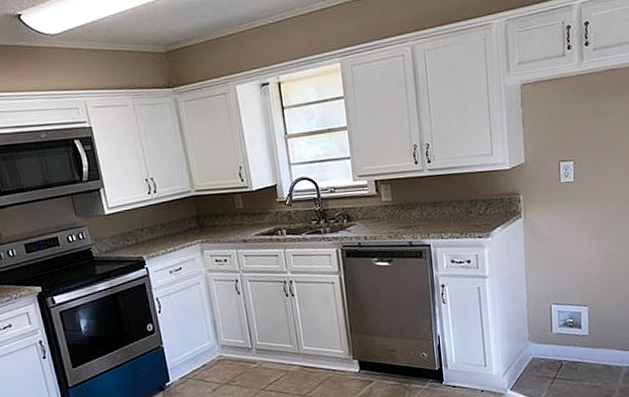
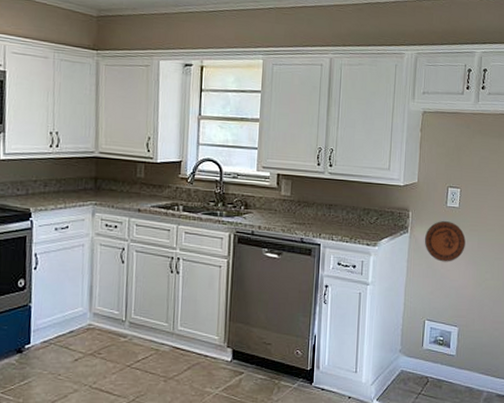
decorative plate: none [539,198,586,242] -> present [424,221,466,262]

